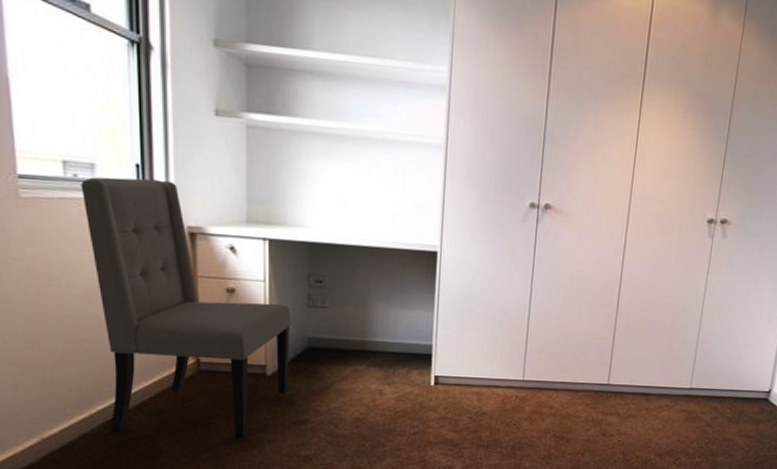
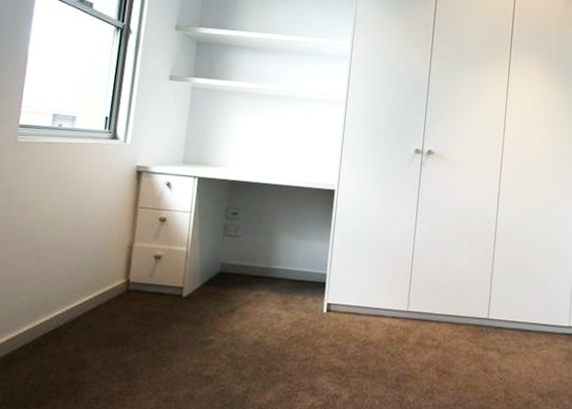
chair: present [80,177,291,437] -> none [47,126,209,354]

